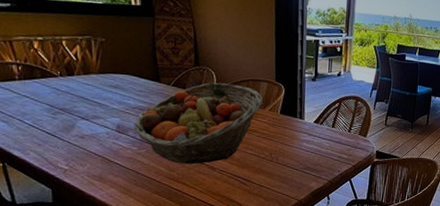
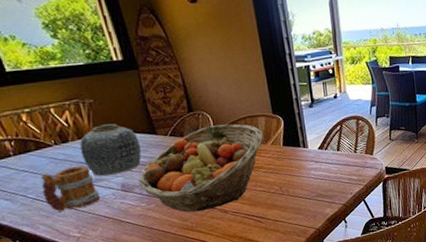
mug: none [39,100,93,143] -> present [41,165,100,213]
vase: none [83,64,143,114] -> present [79,124,142,176]

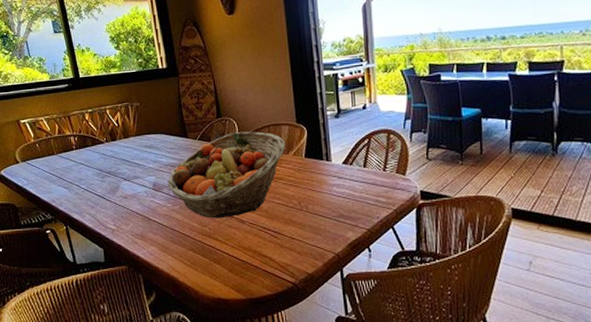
mug: present [41,165,100,213] -> none [91,163,134,204]
vase: present [79,124,142,176] -> none [124,126,173,174]

